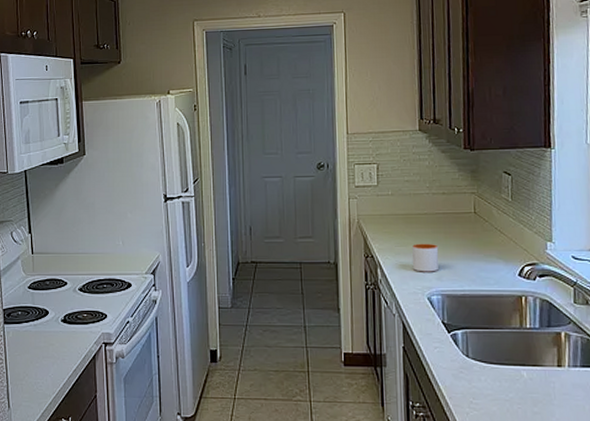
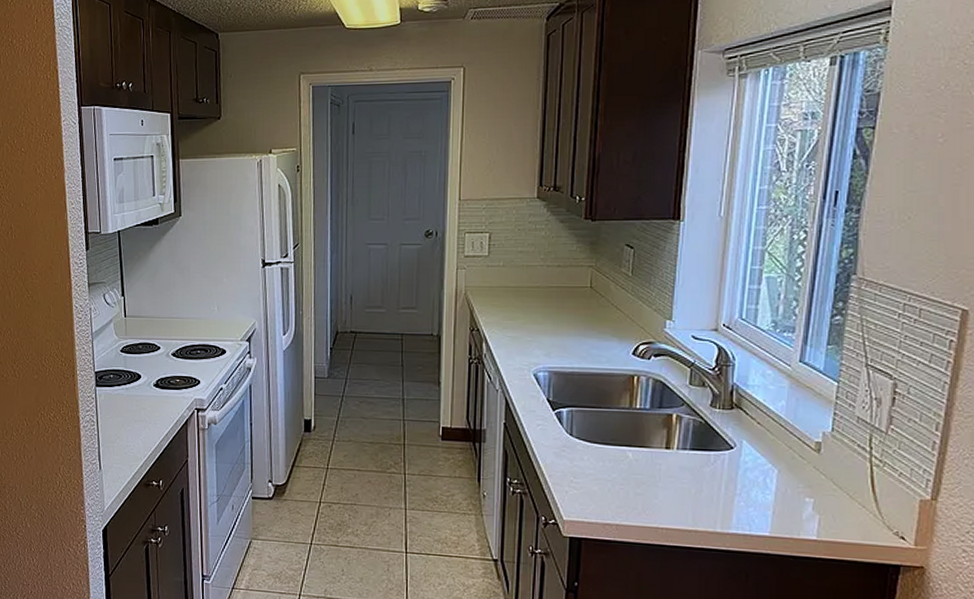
mug: present [412,243,439,272] -> none [519,317,549,348]

